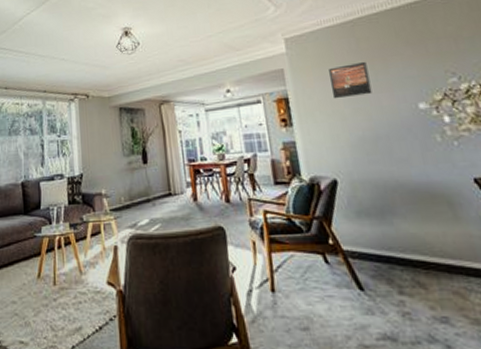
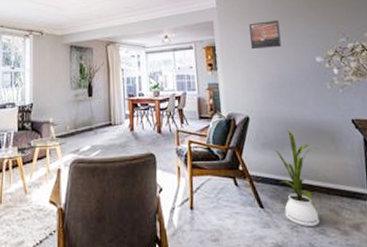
house plant: none [372,193,441,313] -> present [274,129,320,226]

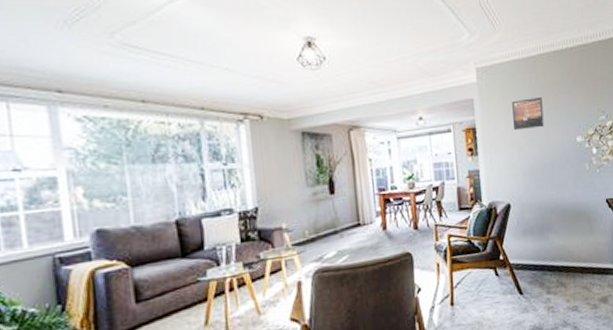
house plant: present [274,129,320,226] -> none [534,214,574,306]

